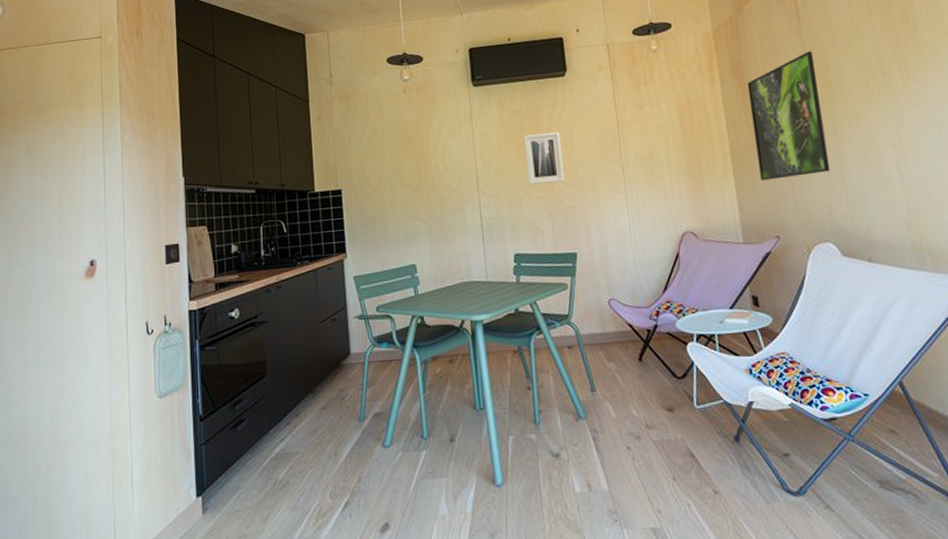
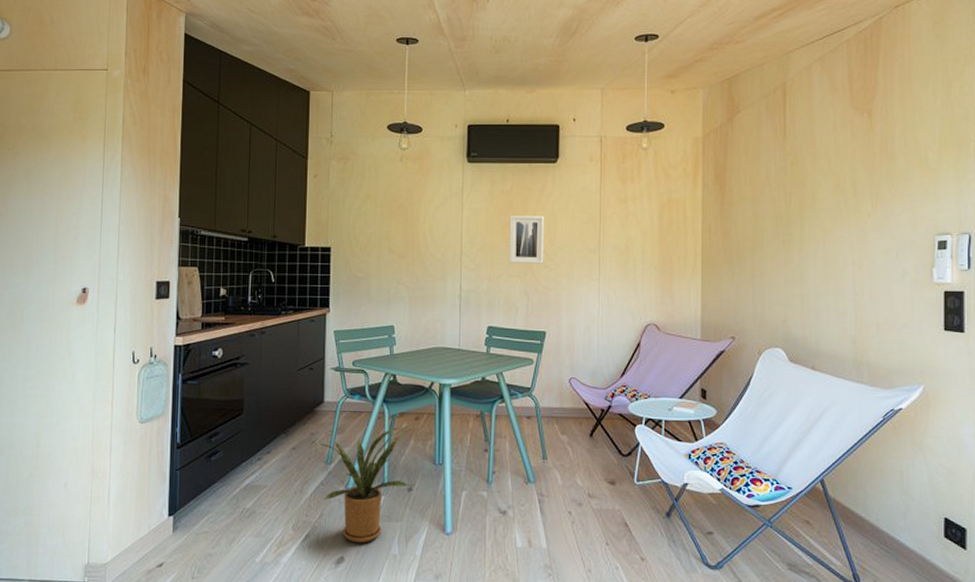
house plant: none [342,373,452,506] -> present [312,427,410,543]
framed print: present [747,51,831,181] -> none [725,166,793,284]

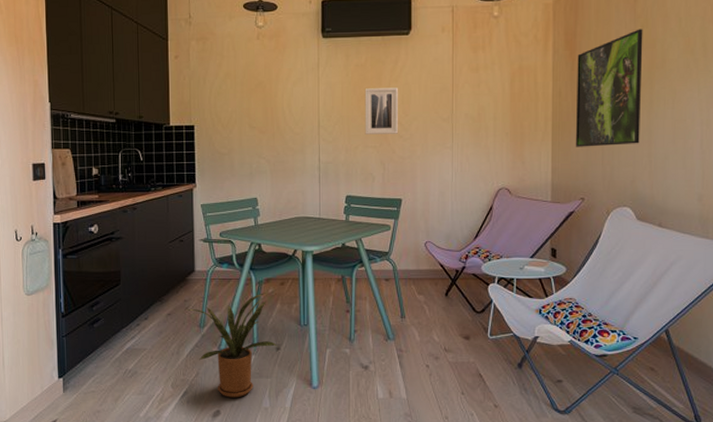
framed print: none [725,166,793,284] -> present [575,29,643,147]

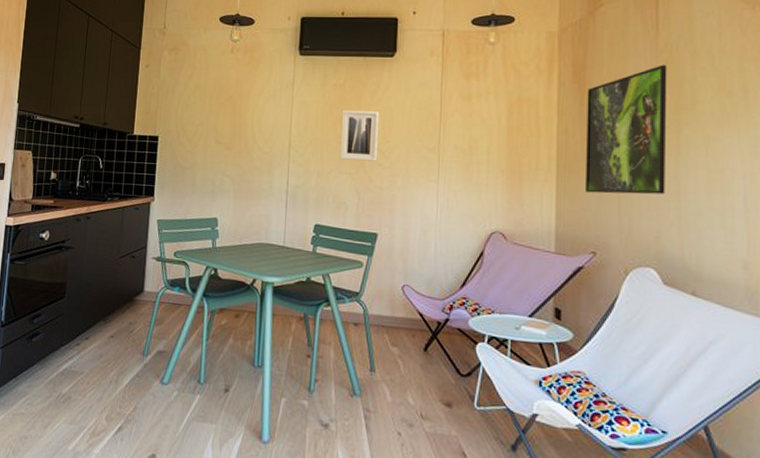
house plant: present [186,293,278,398] -> none [130,324,227,443]

